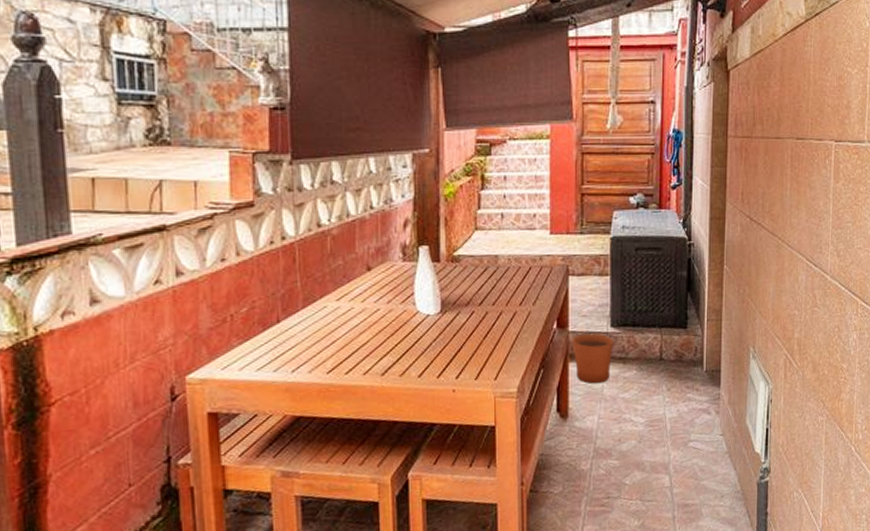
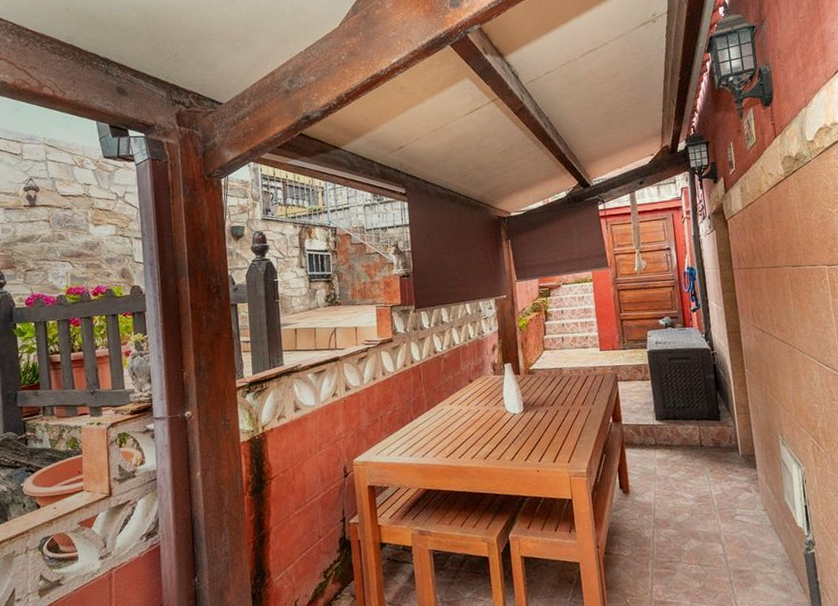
planter: present [572,333,613,384] -> none [626,426,660,466]

